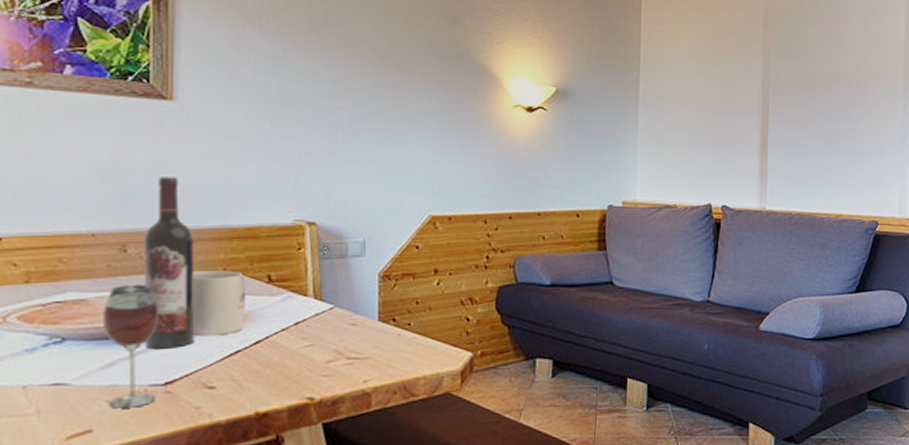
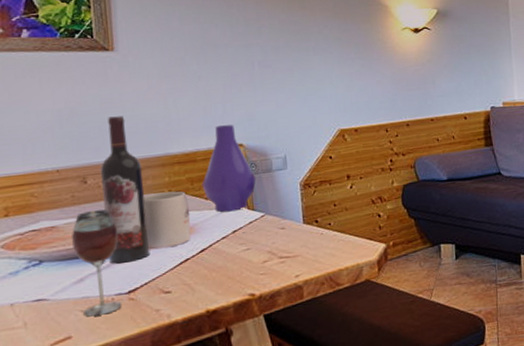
vase: none [263,199,328,300] -> present [201,124,257,212]

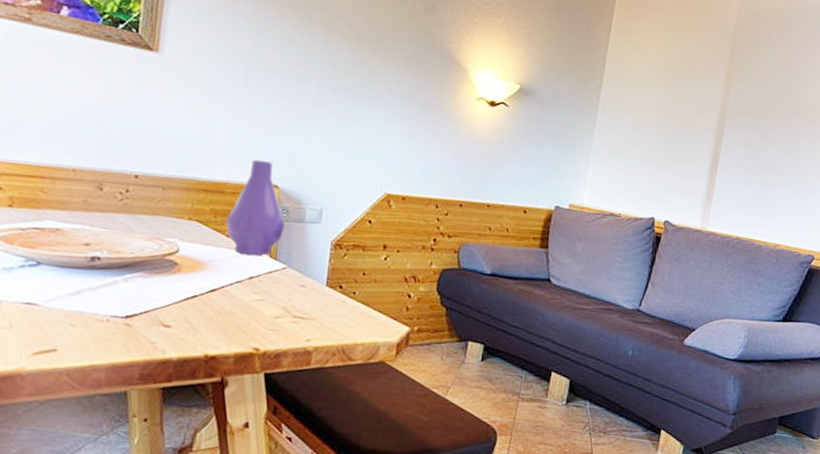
wineglass: present [72,209,122,317] -> none [74,220,127,335]
wine bottle: present [99,116,150,264] -> none [111,124,165,286]
mug: present [144,191,191,249] -> none [156,217,208,279]

